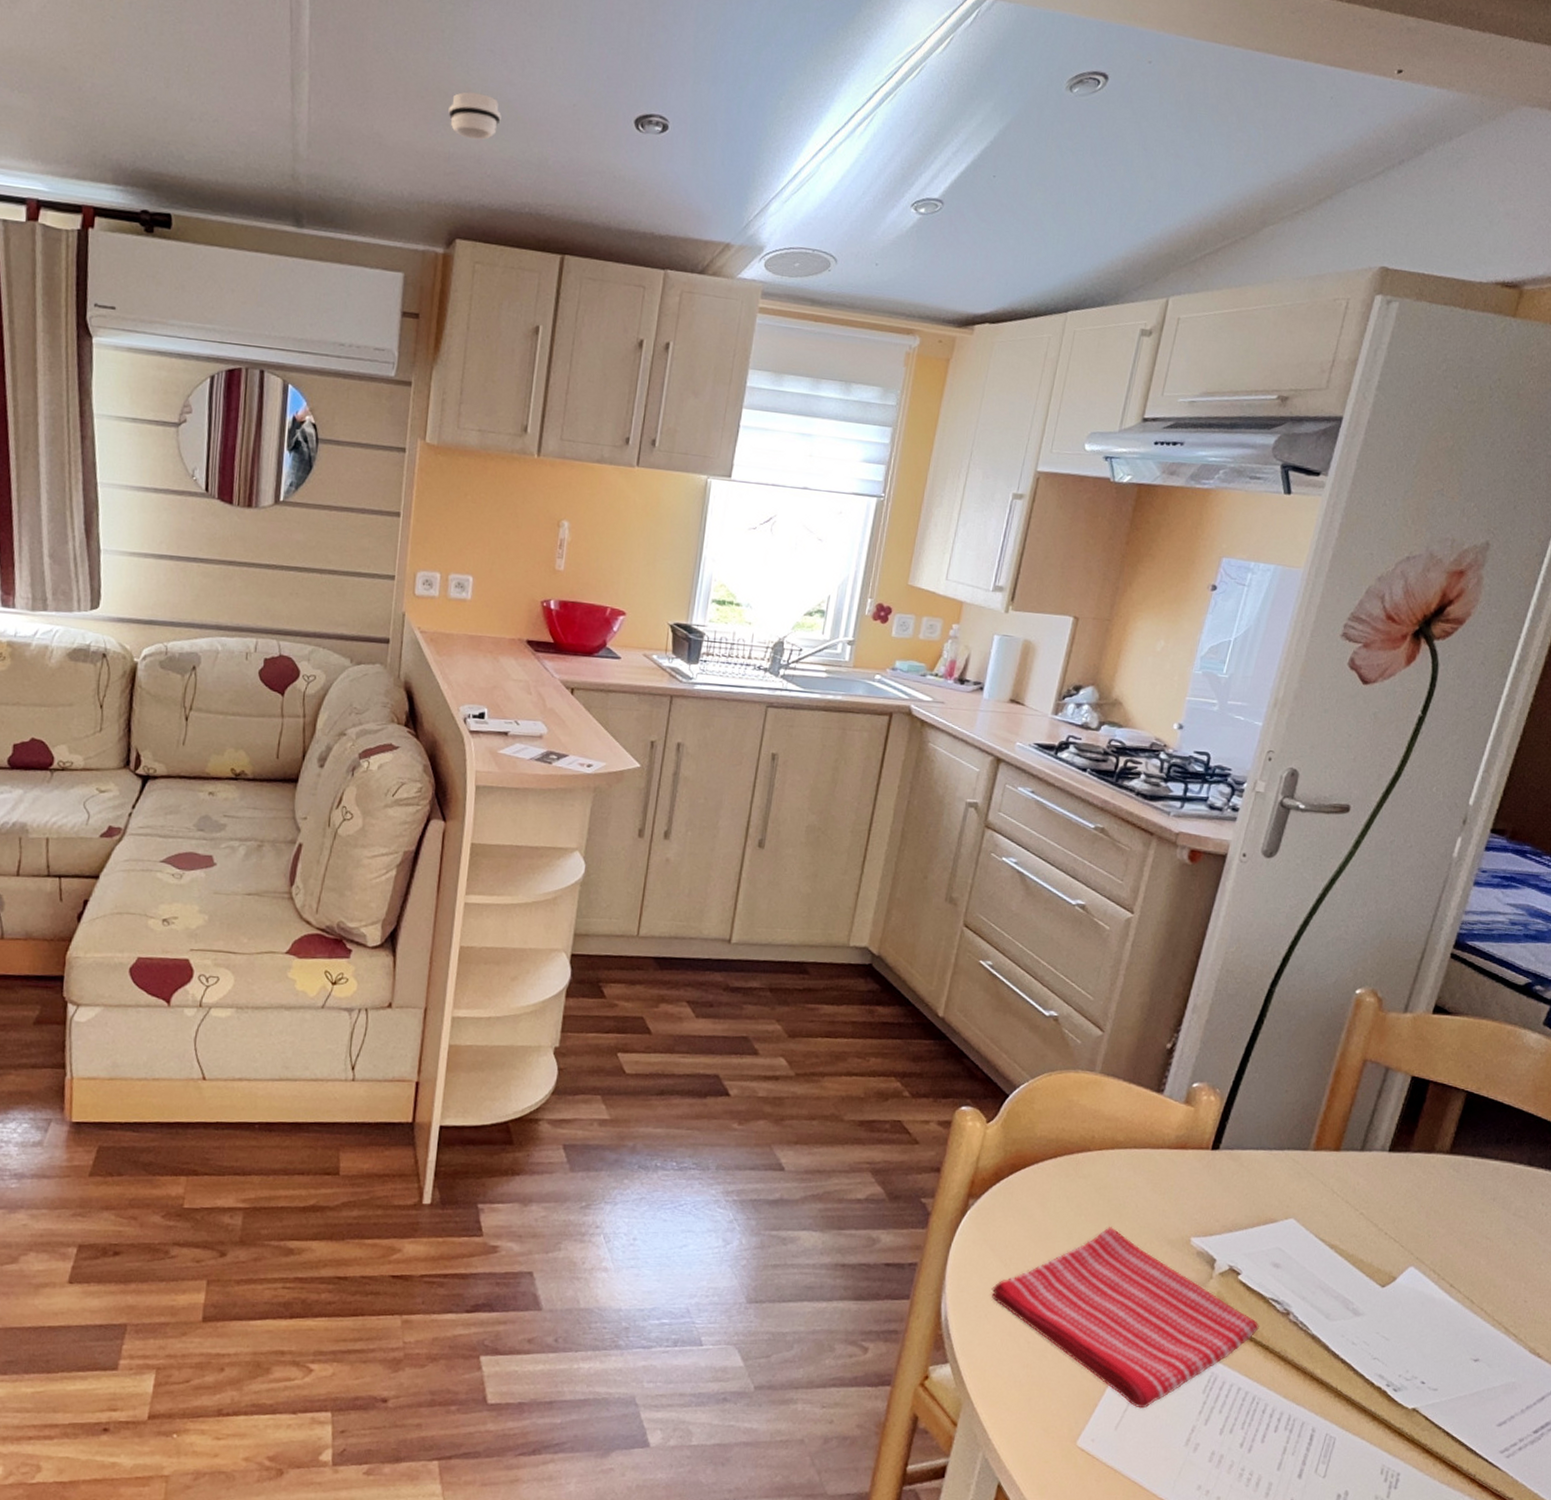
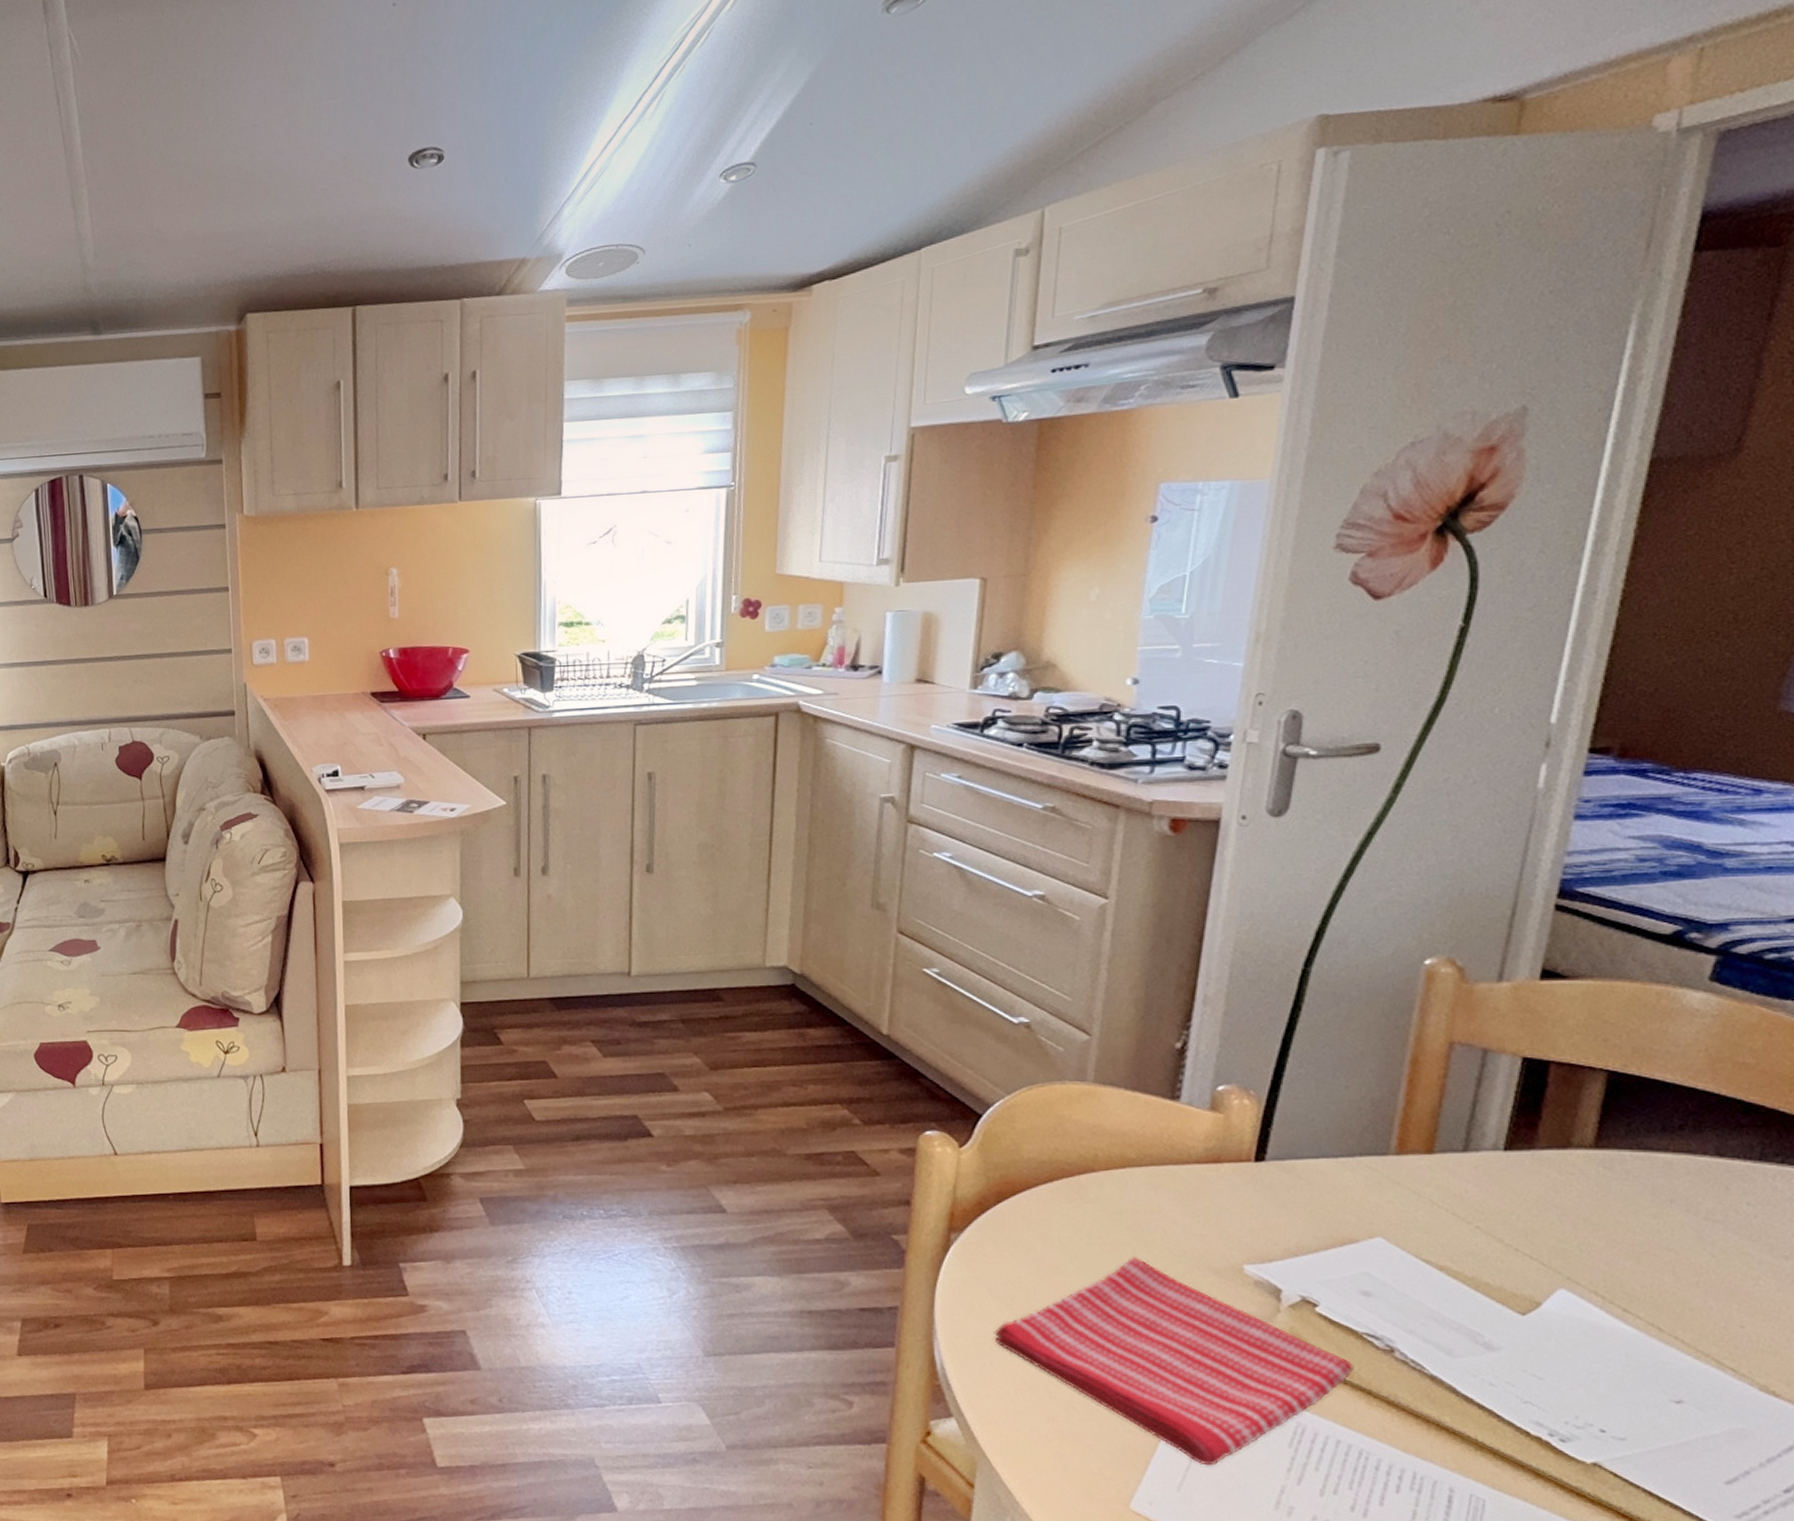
smoke detector: present [448,91,502,140] -> none [222,168,274,215]

